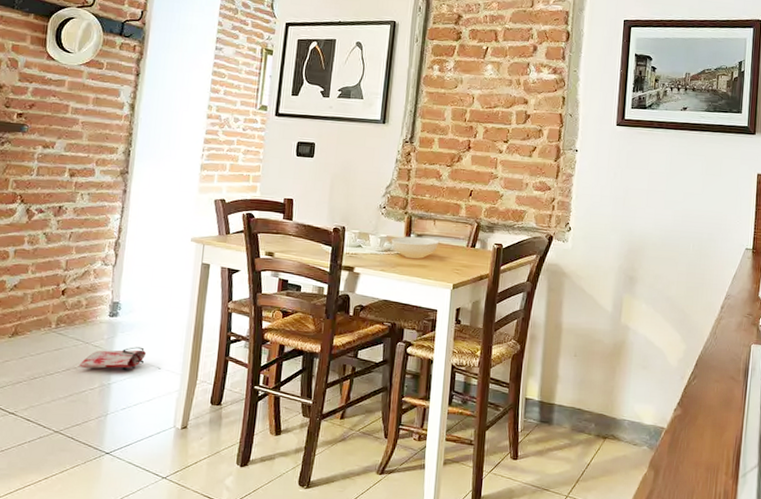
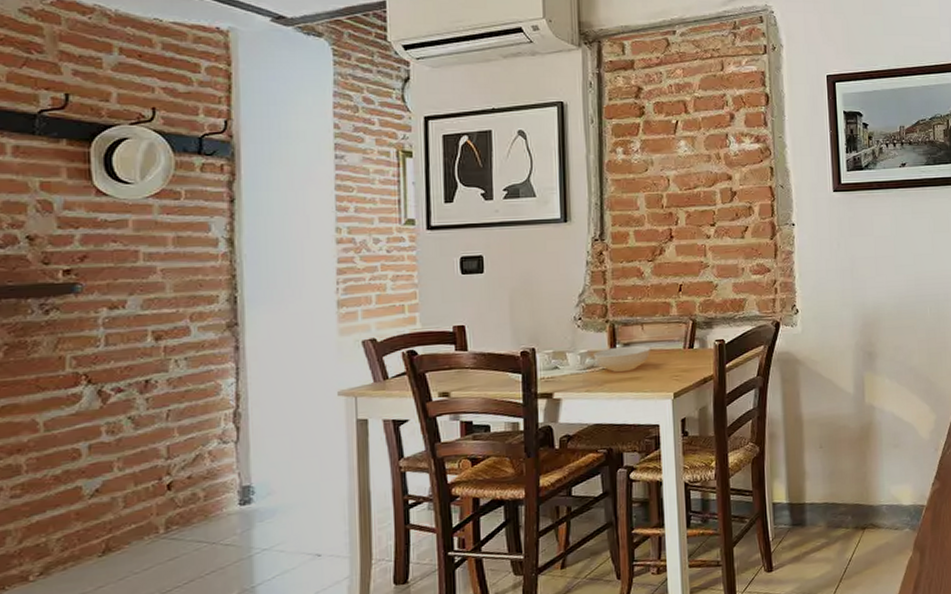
bag: present [79,347,147,372] -> none [206,534,299,575]

